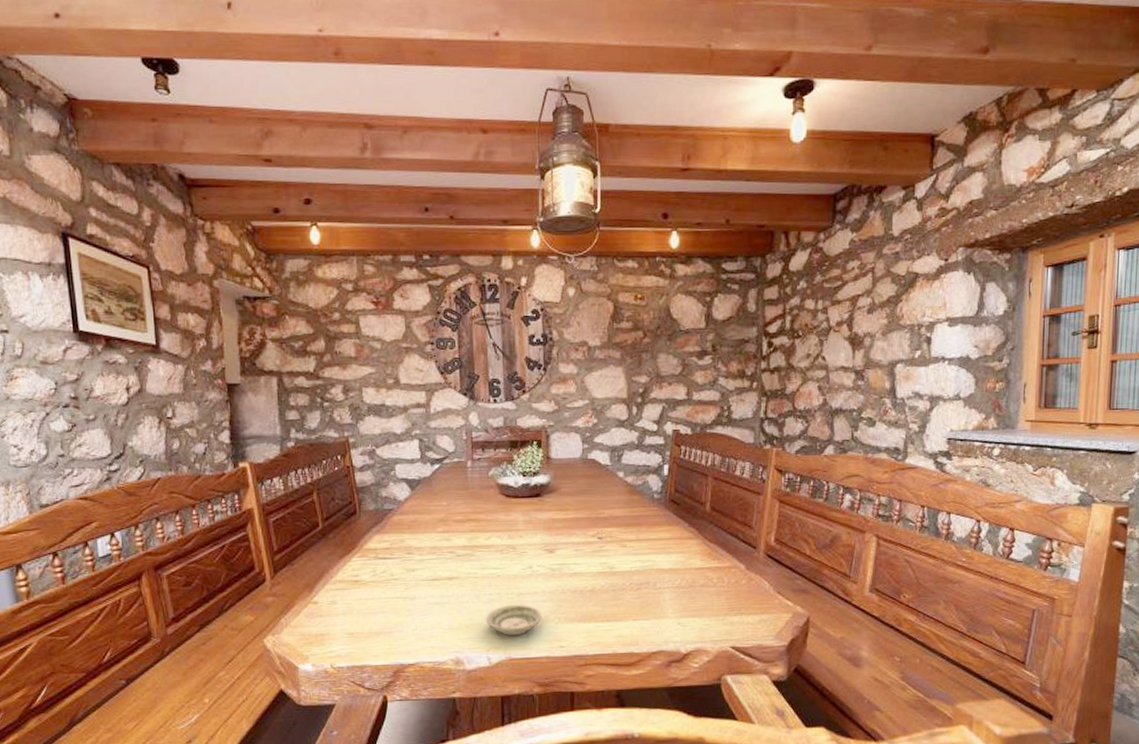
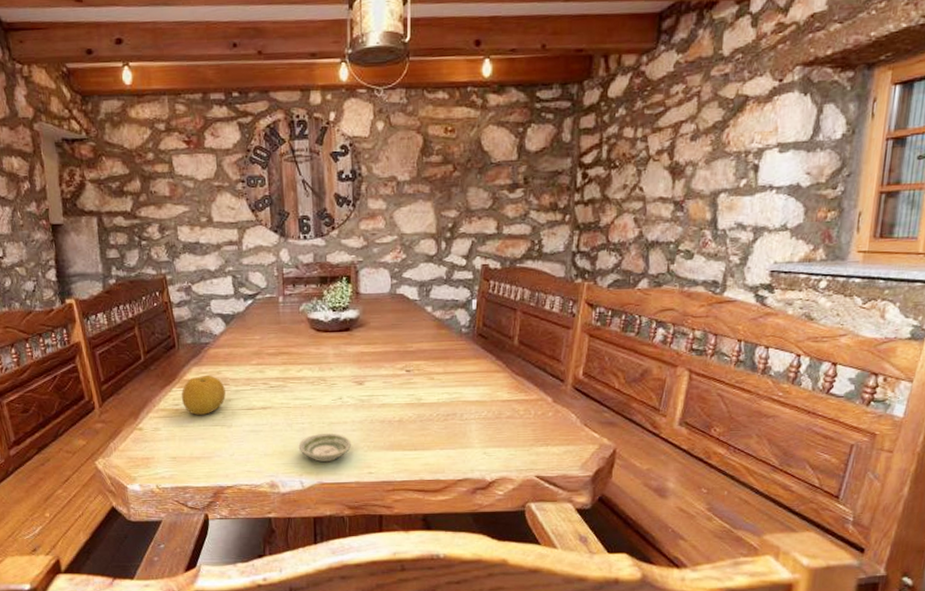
fruit: none [361,544,409,587] -> present [181,375,226,415]

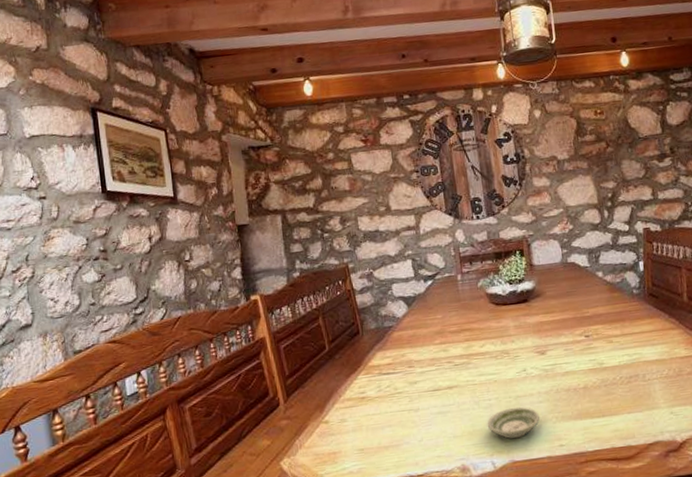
fruit: present [181,375,226,415] -> none [366,359,411,402]

